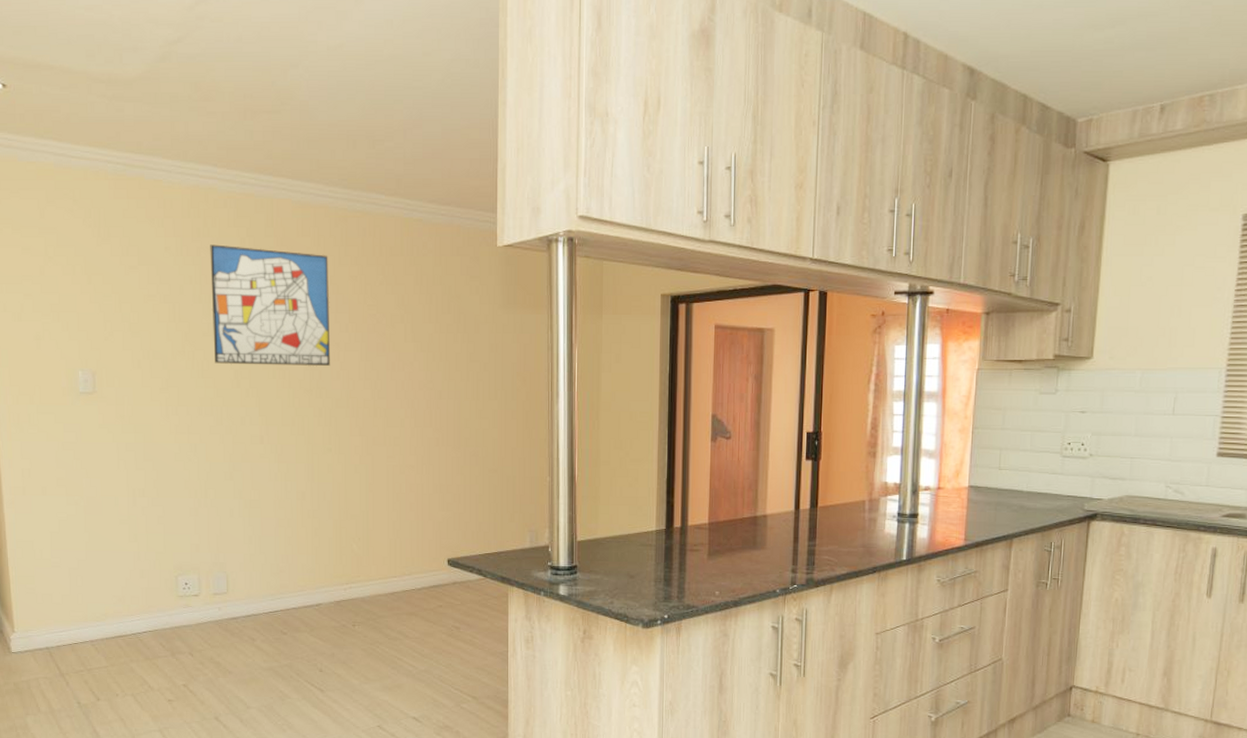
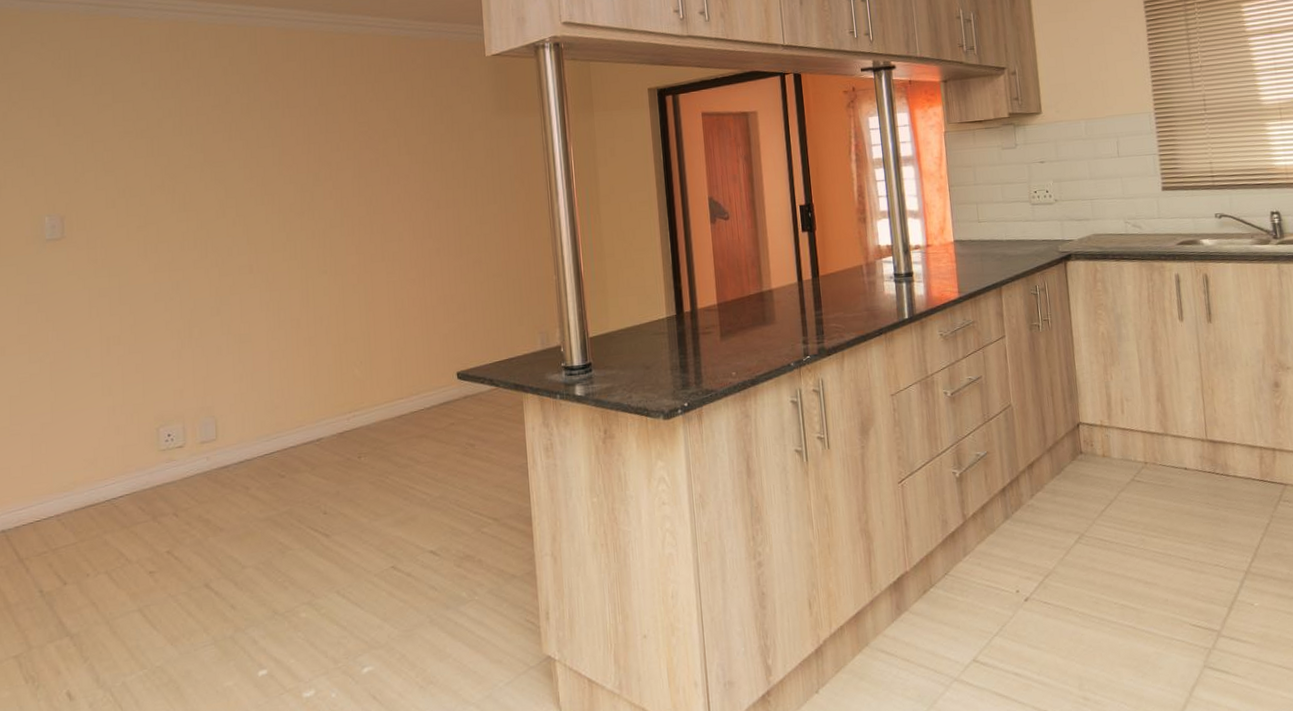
wall art: present [210,244,331,367] -> none [190,76,323,195]

